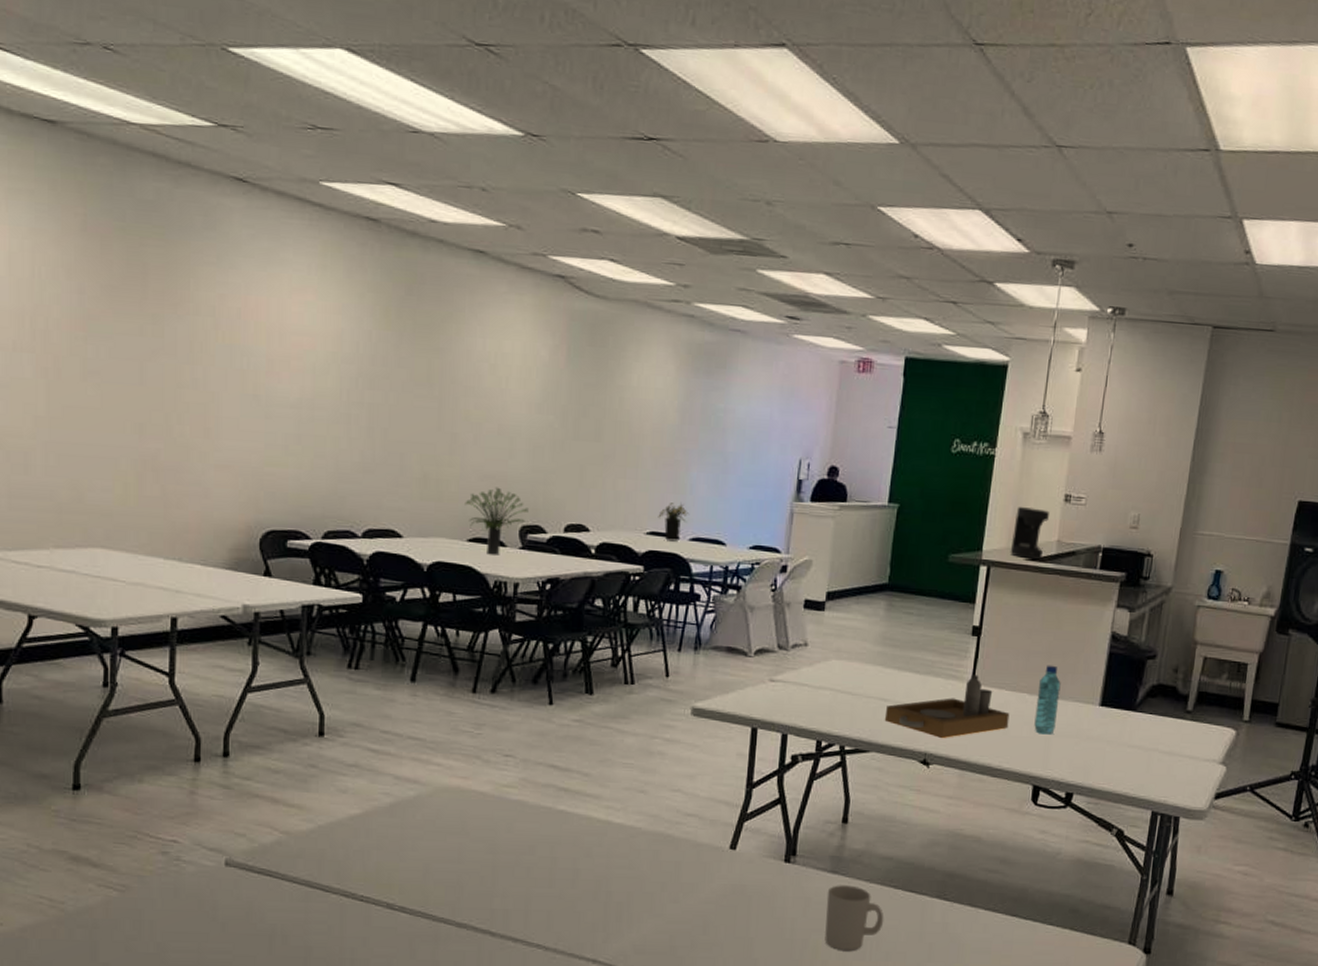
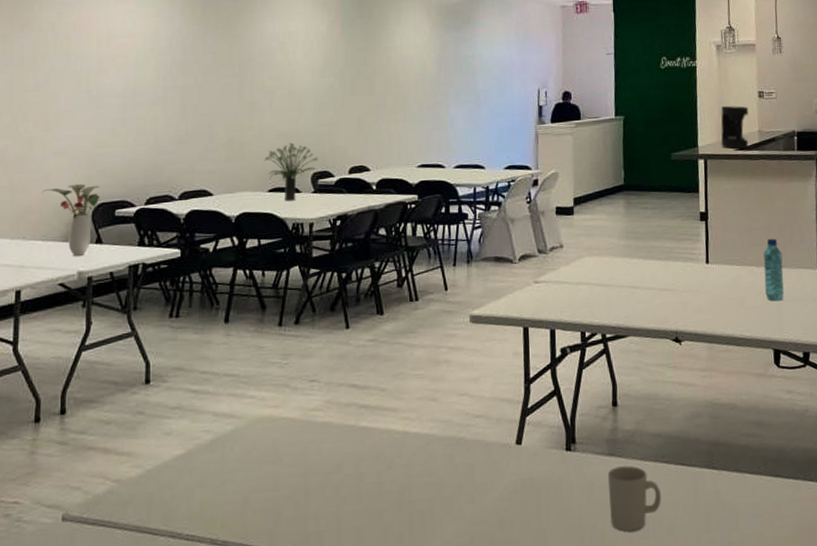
flower arrangement: none [201,504,269,587] -> present [42,183,100,256]
flower arrangement: present [658,502,690,542] -> none [426,136,452,171]
serving tray: present [884,674,1010,738] -> none [636,255,744,316]

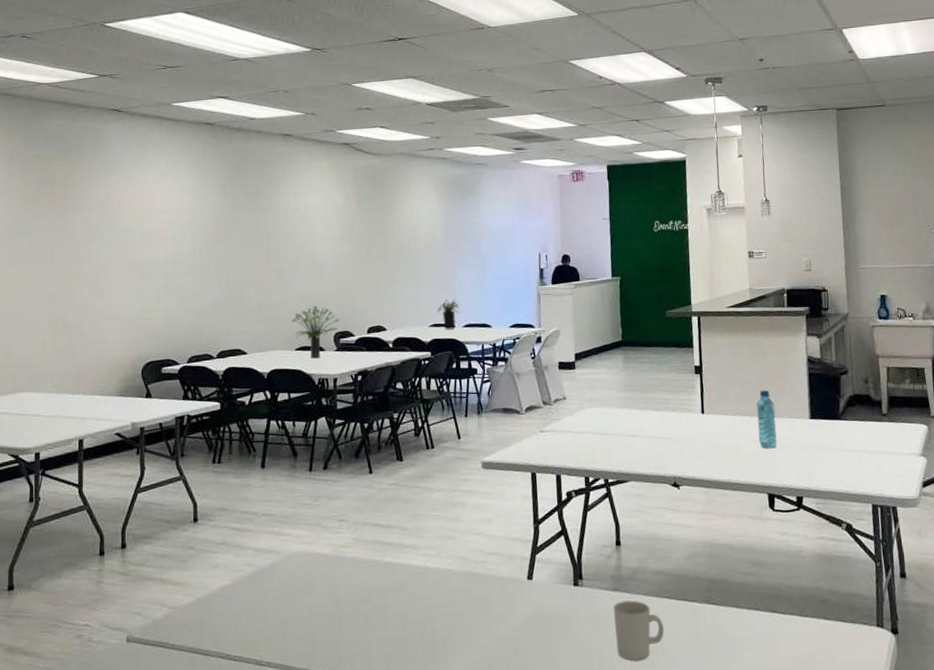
flower arrangement: present [42,183,100,256] -> none [98,344,148,409]
flower arrangement: none [426,136,452,171] -> present [437,298,461,330]
coffee maker: present [720,105,748,149] -> none [712,265,740,307]

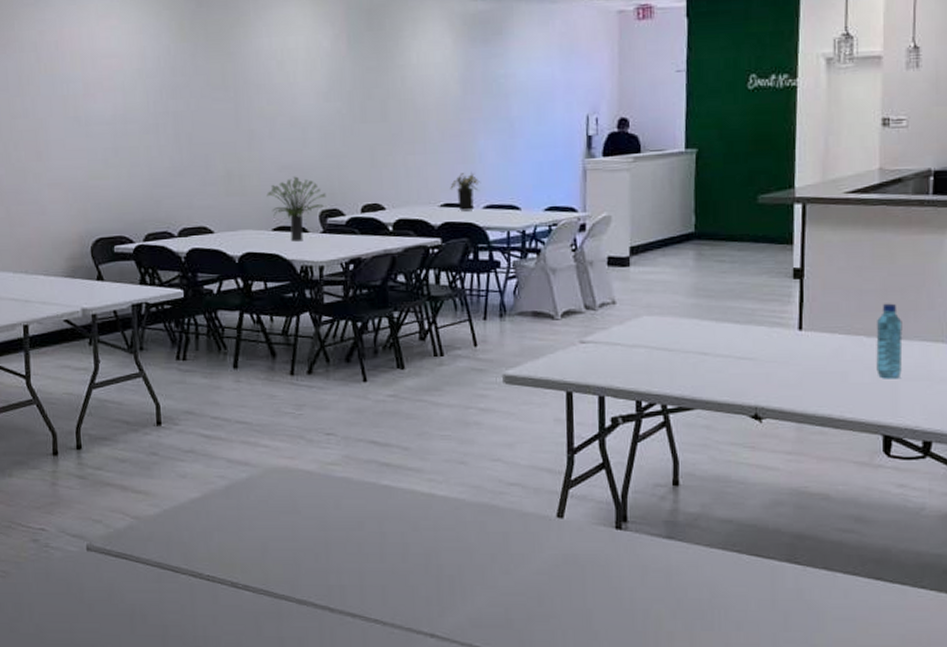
mug: present [613,600,665,661] -> none [664,551,730,620]

